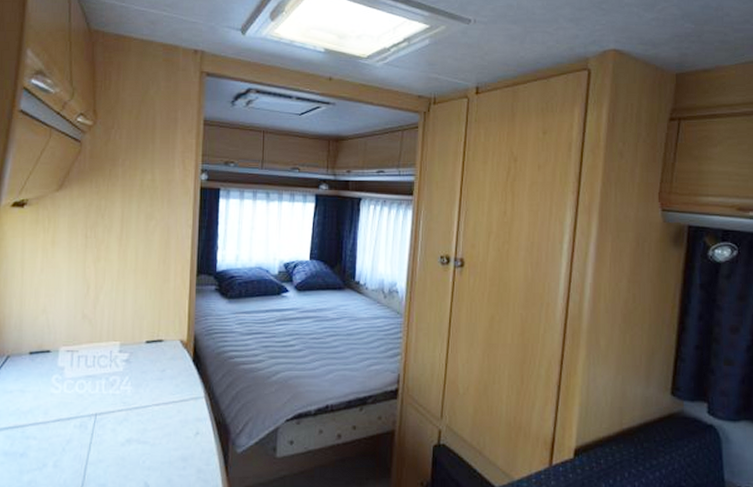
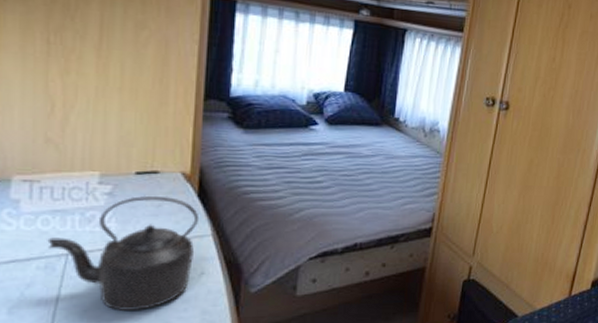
kettle: none [82,362,195,467] -> present [47,196,200,311]

